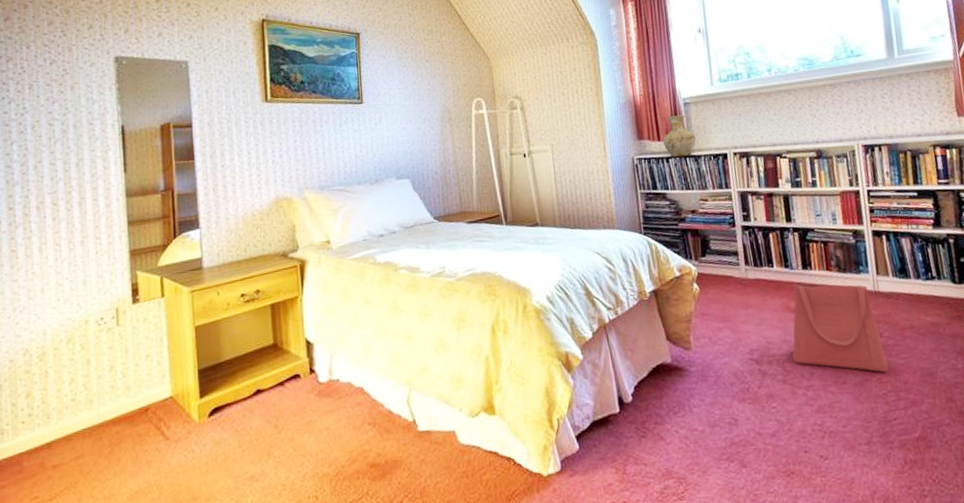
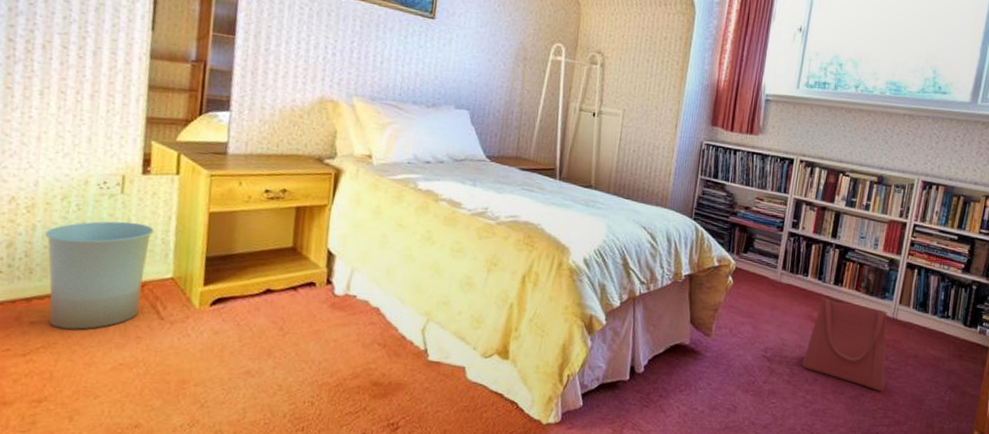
waste bin: none [57,350,150,467] -> present [45,221,154,330]
vase: present [662,115,696,158] -> none [735,109,768,154]

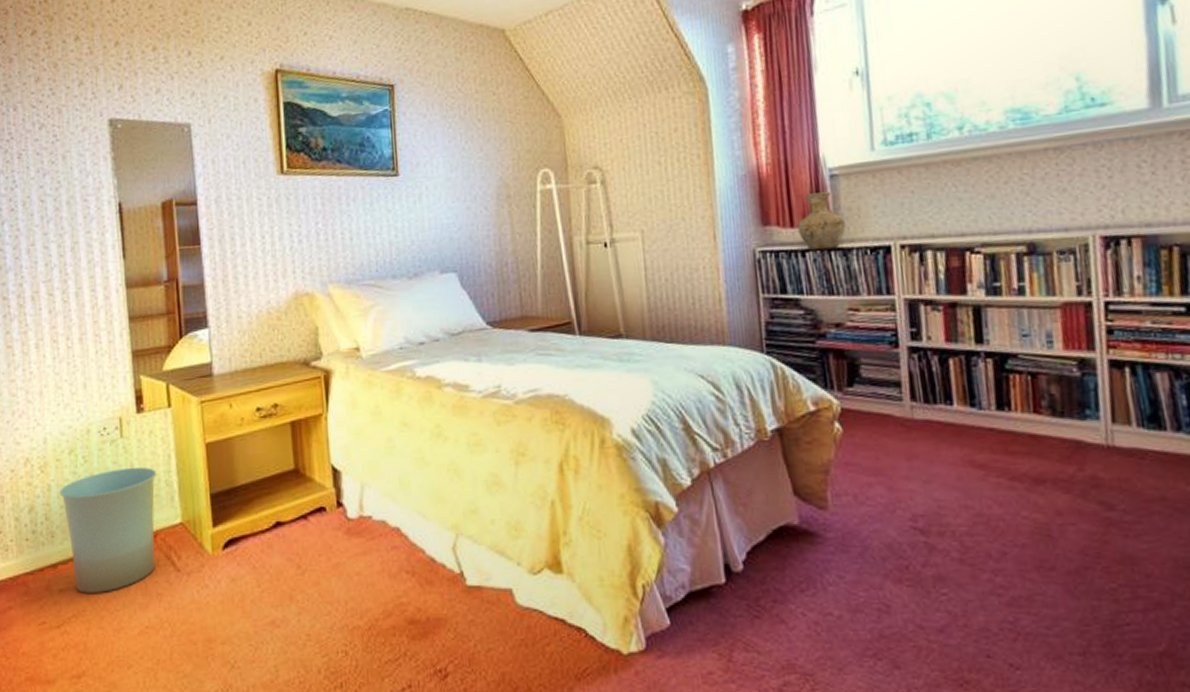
vase: none [735,109,768,154] -> present [797,192,846,251]
tote bag: present [802,295,888,391] -> none [975,428,1122,559]

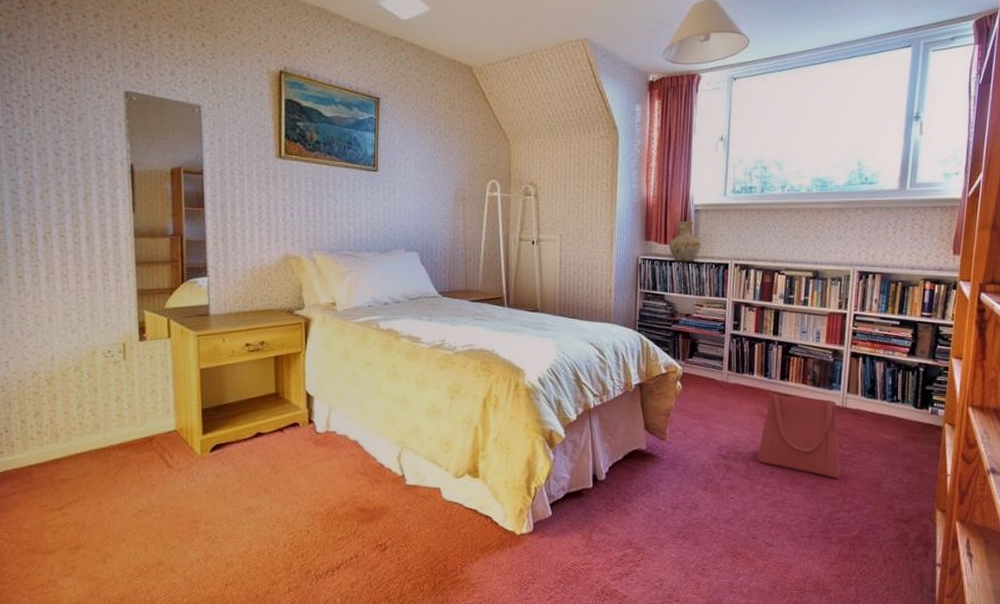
waste bin: present [59,466,157,593] -> none [65,384,155,483]
tote bag: none [975,428,1122,559] -> present [757,391,841,478]

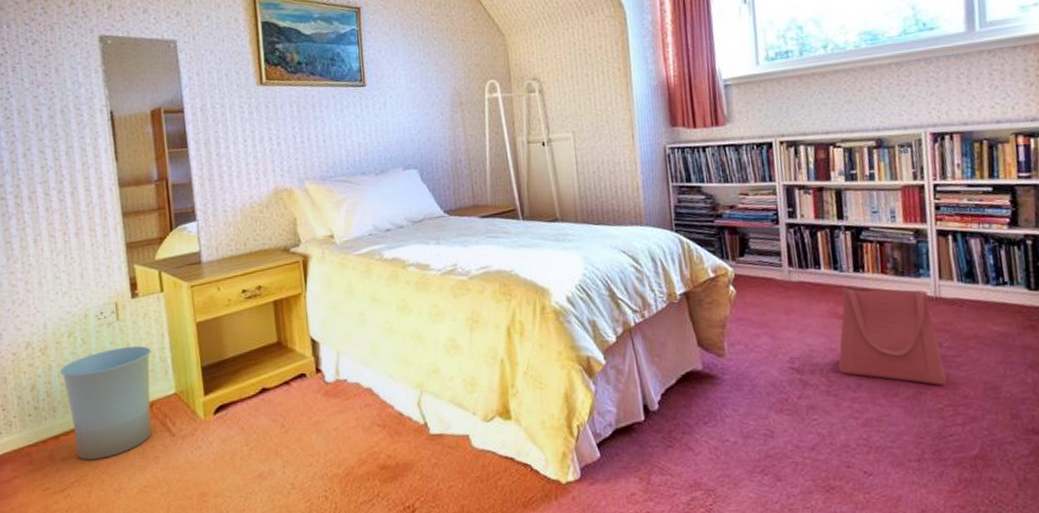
waste bin: none [65,384,155,483] -> present [60,345,153,460]
vase: present [668,221,701,262] -> none [699,99,737,147]

